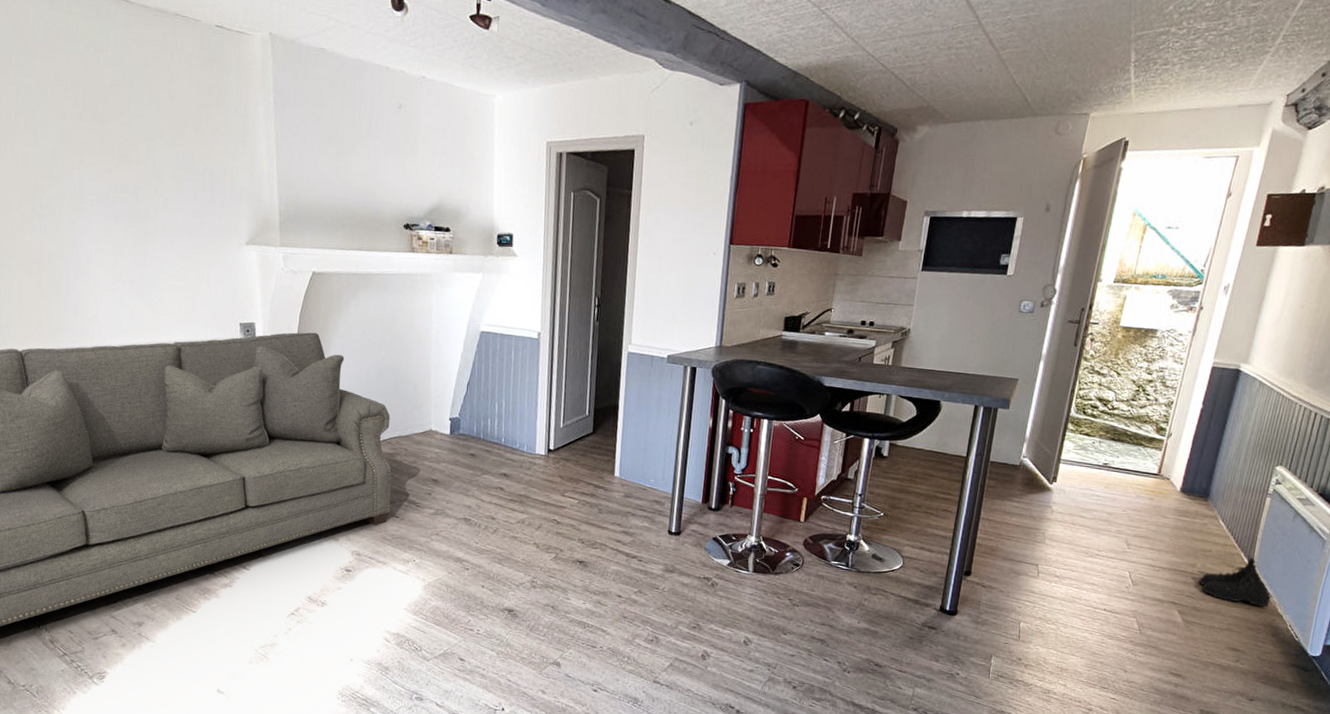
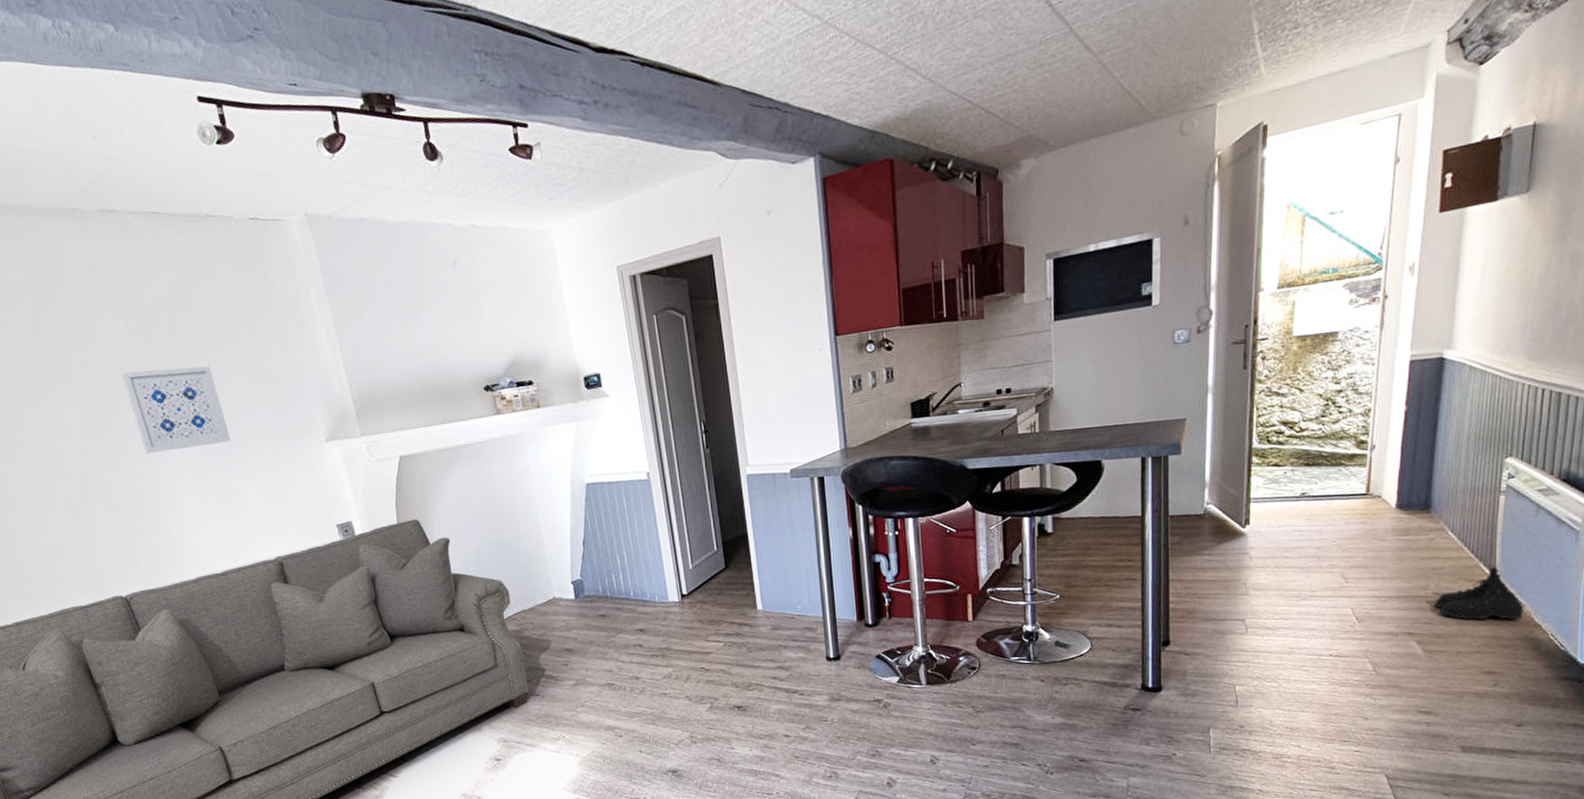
wall art: none [61,140,155,227] -> present [120,366,231,453]

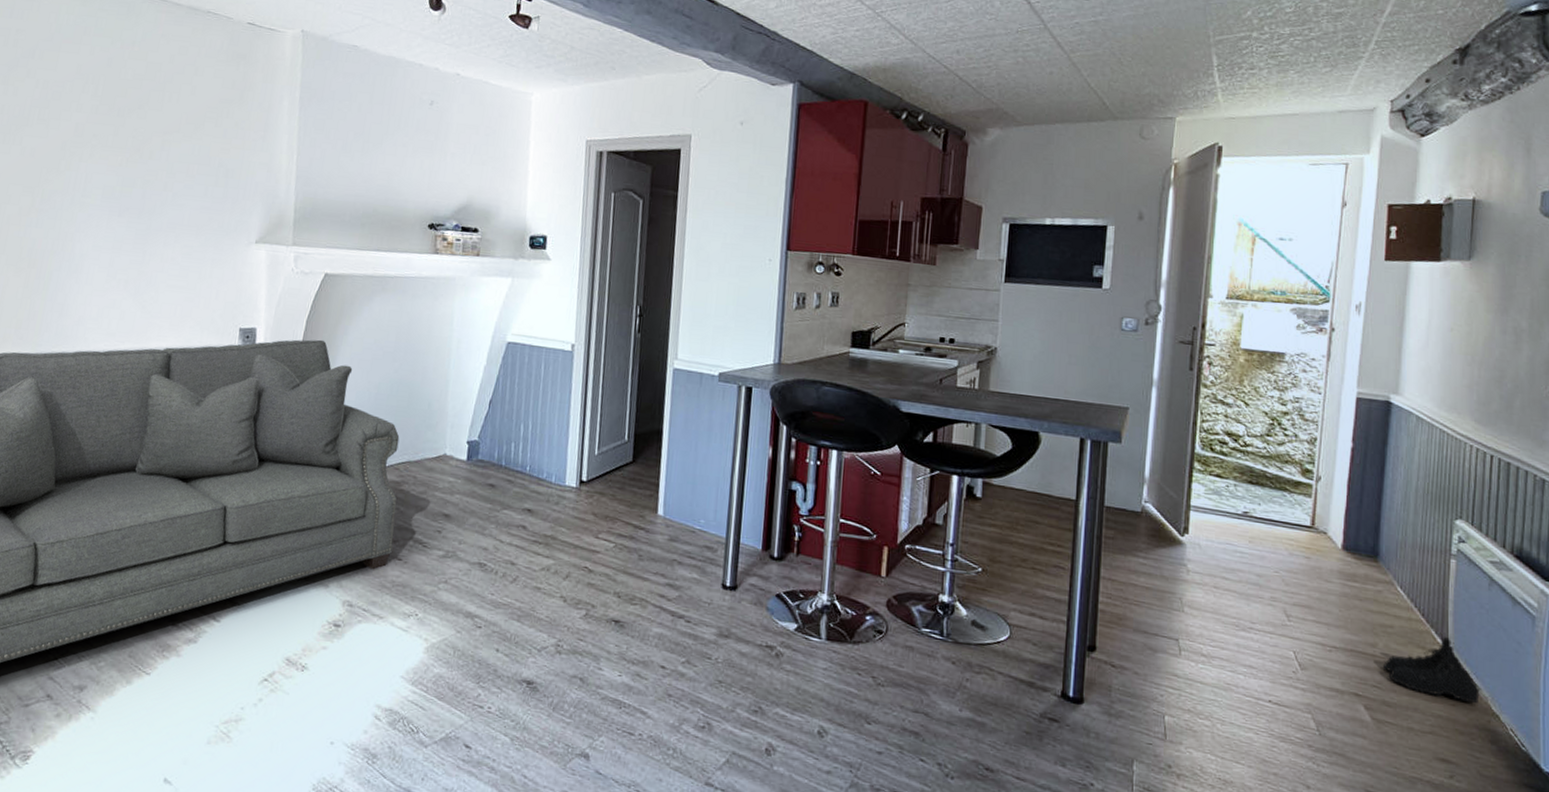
wall art: present [120,366,231,453] -> none [69,133,164,223]

